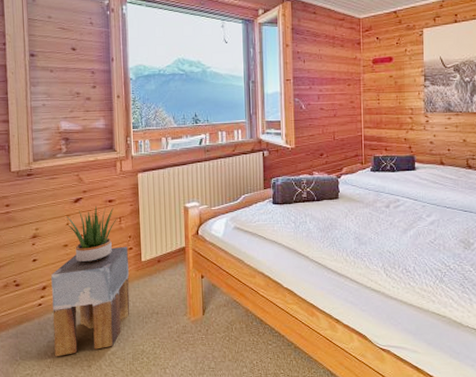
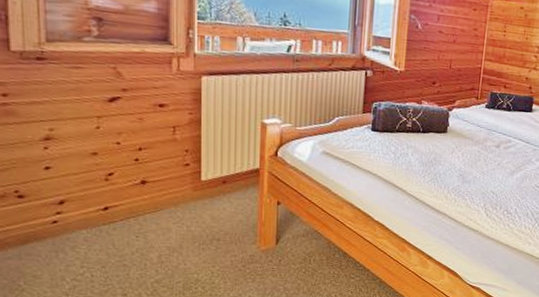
stool: present [51,246,130,356] -> none [72,161,183,283]
potted plant: present [67,205,118,263] -> none [97,108,172,177]

